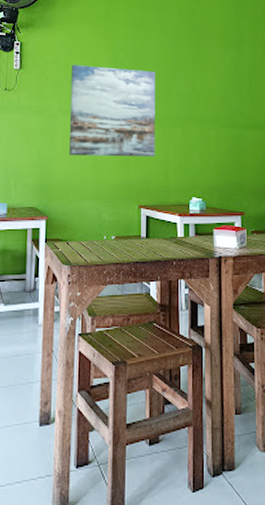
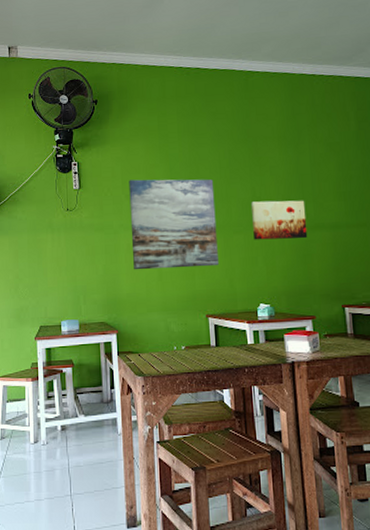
wall art: none [190,97,242,137] -> present [250,200,308,240]

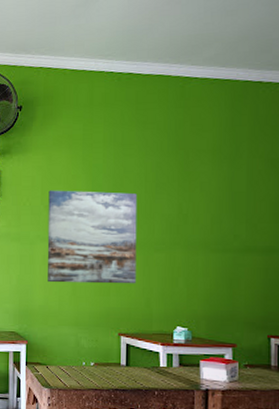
wall art: present [250,200,308,240] -> none [175,219,237,262]

